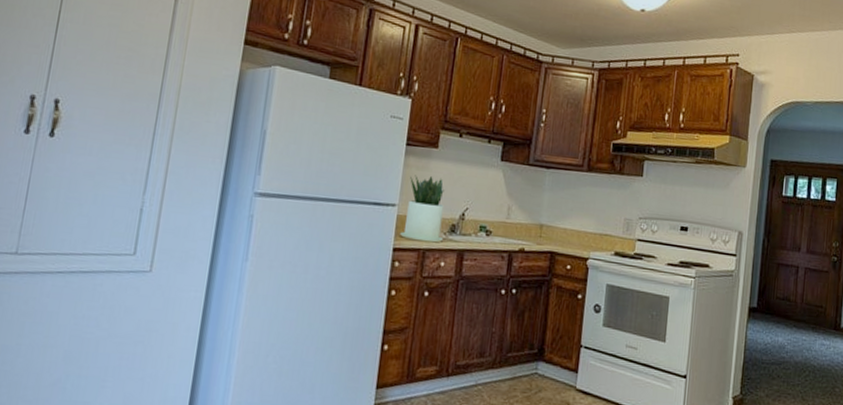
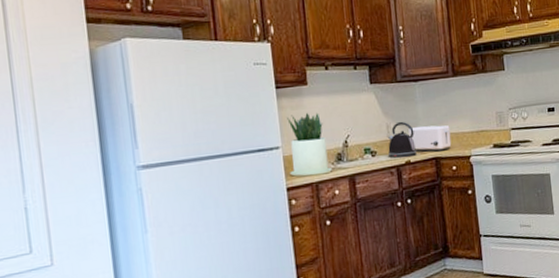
kettle: none [503,205,535,245] -> present [387,121,417,158]
toaster: none [528,214,573,247] -> present [408,125,452,152]

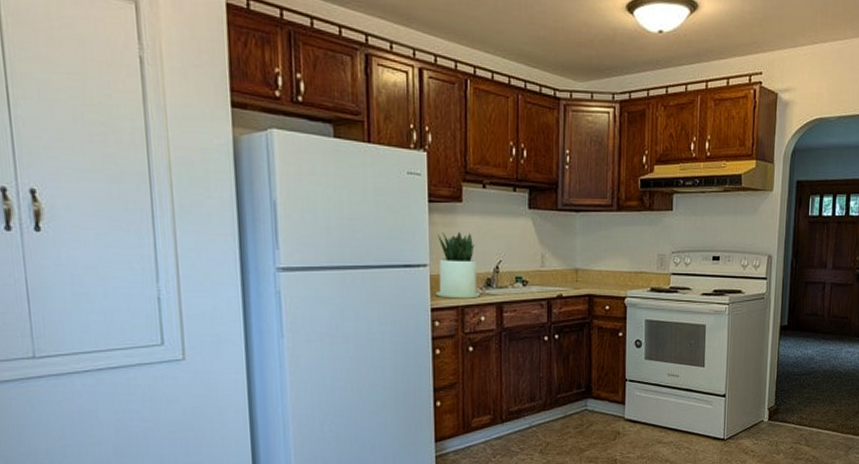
kettle: present [387,121,417,158] -> none [541,252,570,291]
toaster: present [408,125,452,152] -> none [563,259,608,288]

